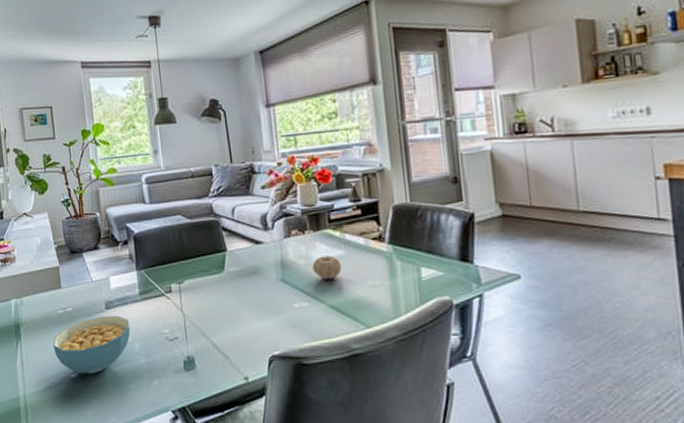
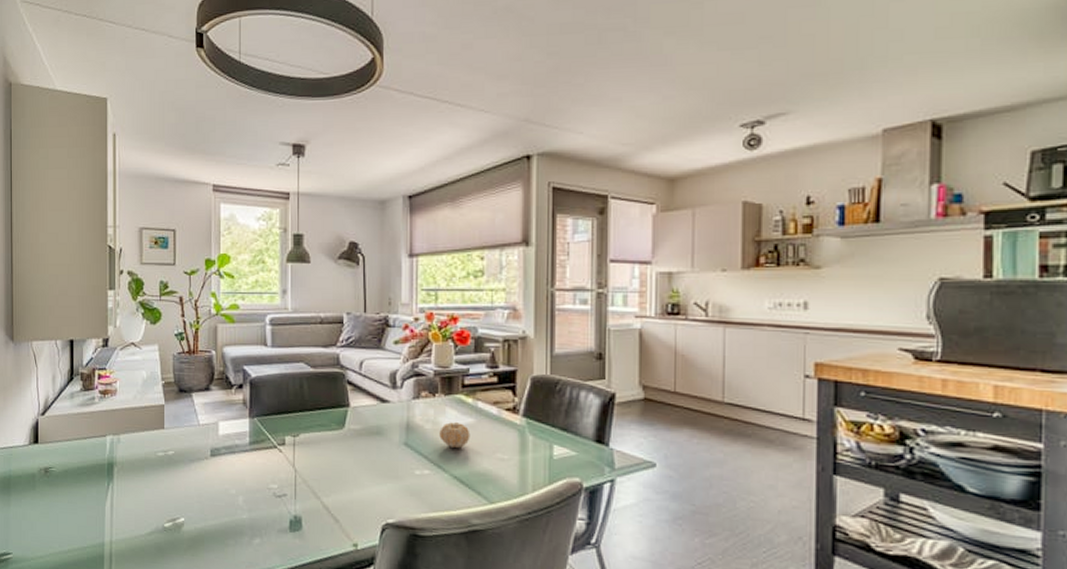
cereal bowl: present [53,315,130,374] -> none [148,463,235,525]

